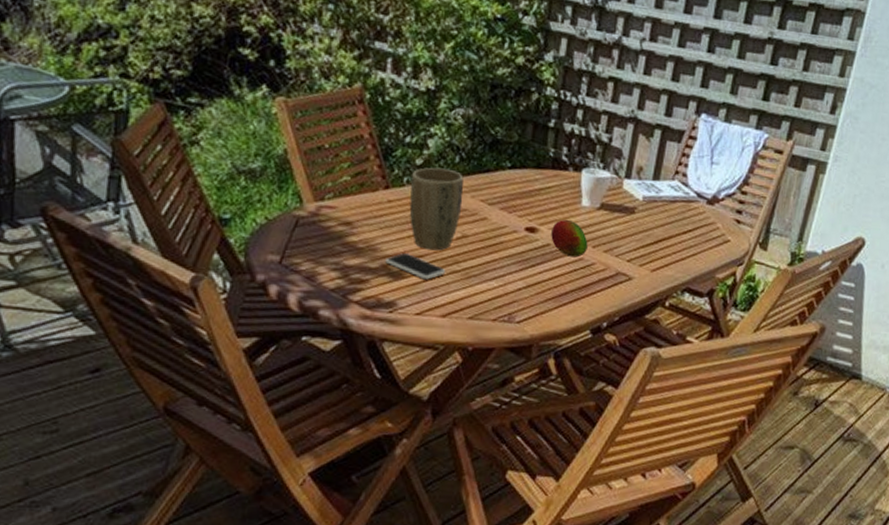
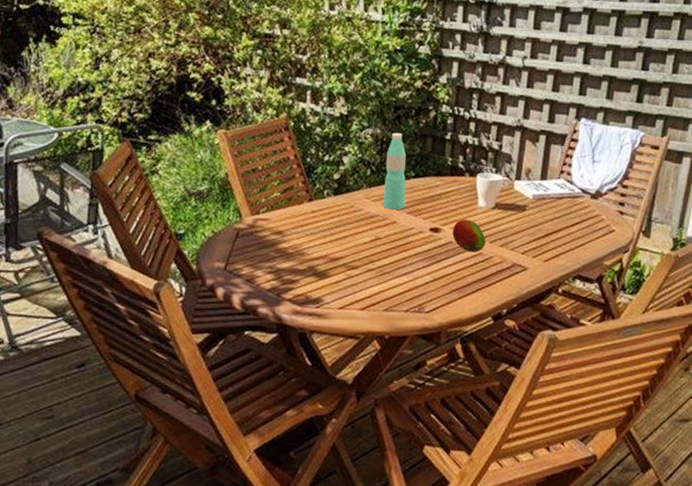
smartphone: present [385,253,445,280] -> none [311,256,362,278]
plant pot: present [409,167,464,251] -> none [330,180,375,252]
water bottle: none [472,115,503,205] -> present [382,132,407,210]

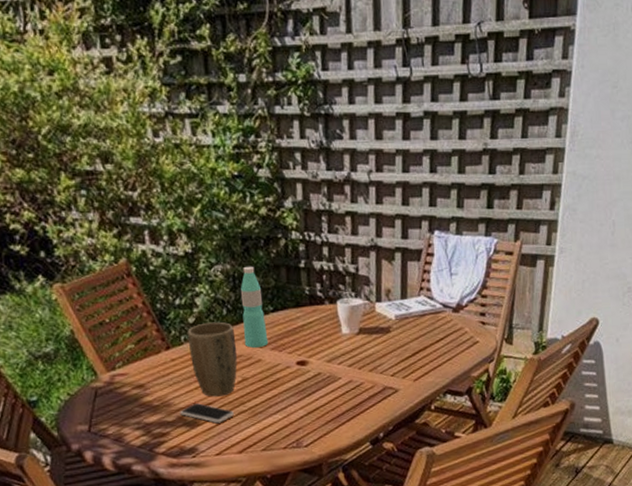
smartphone: none [311,256,362,278] -> present [180,403,234,424]
plant pot: none [330,180,375,252] -> present [188,321,238,397]
fruit: present [452,219,486,252] -> none [320,348,355,381]

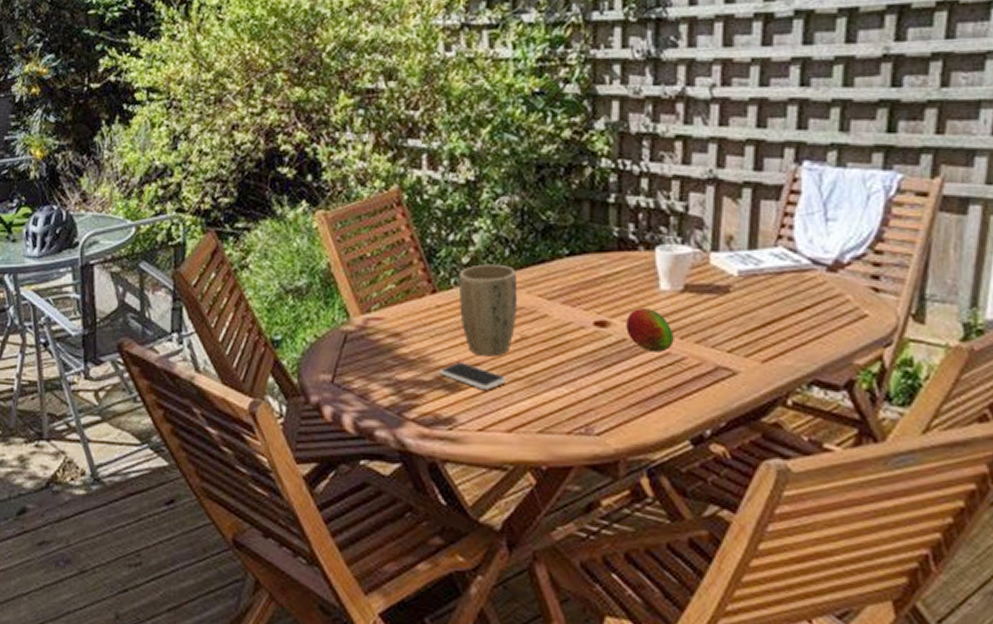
water bottle: present [240,266,269,348] -> none [528,198,559,299]
fruit: none [320,348,355,381] -> present [626,307,674,352]

